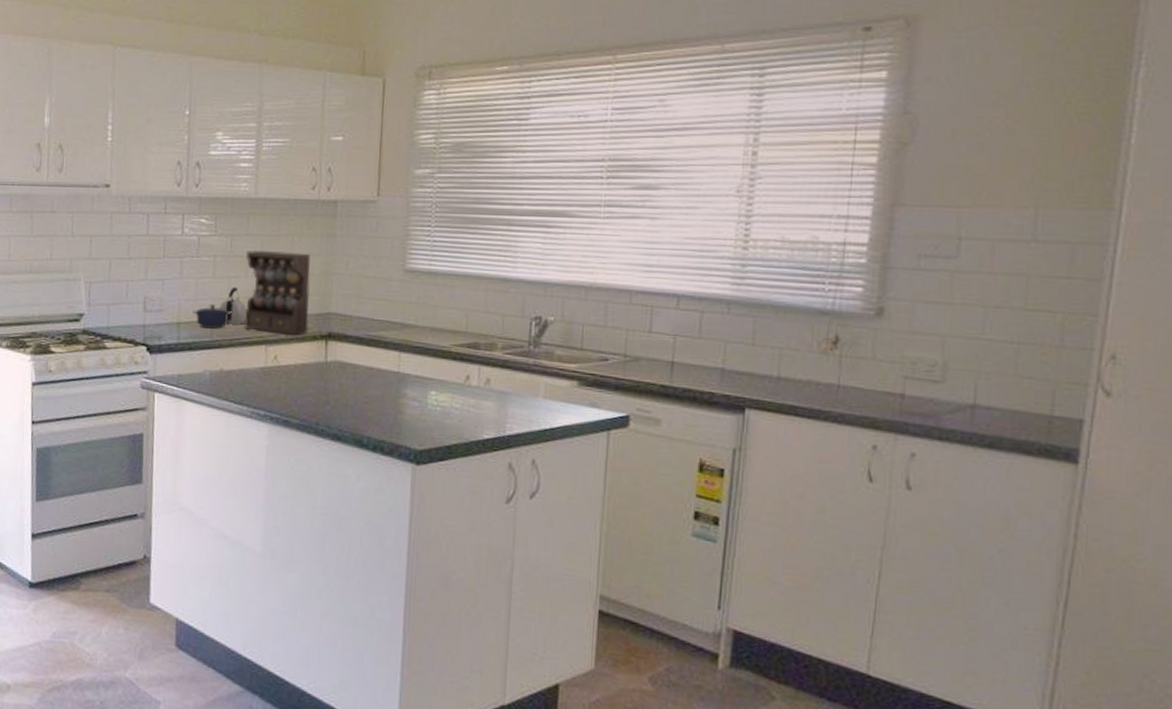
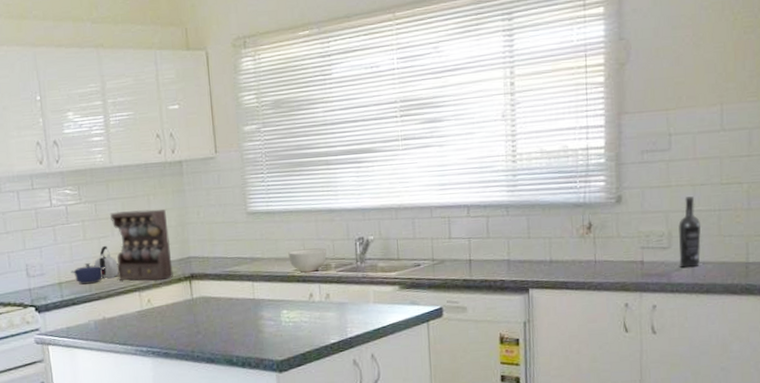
bowl: none [447,321,495,350] -> present [288,248,327,273]
wine bottle: none [954,320,991,412] -> present [678,196,701,268]

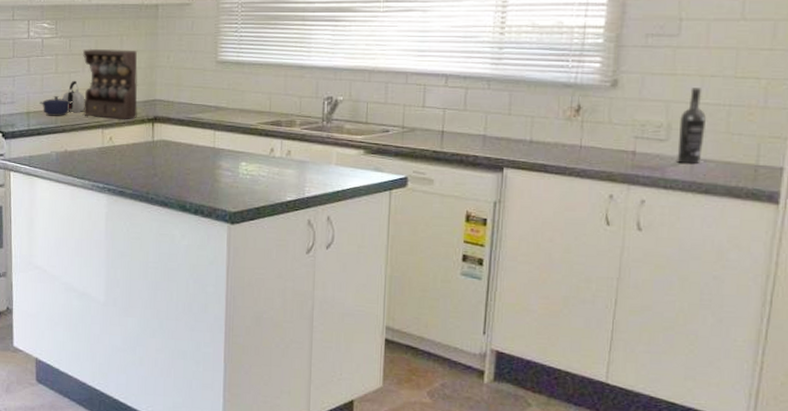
bowl: present [288,248,327,273] -> none [253,103,294,127]

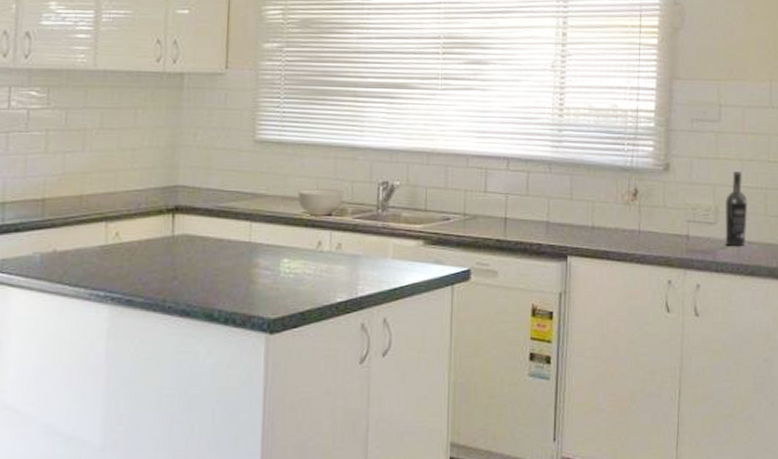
cooking pot: present [39,96,72,116] -> none [20,182,67,207]
kettle: present [62,80,85,113] -> none [52,161,84,203]
spice rack: present [83,48,138,120] -> none [81,123,155,211]
bowl: none [253,103,294,127] -> present [298,189,345,216]

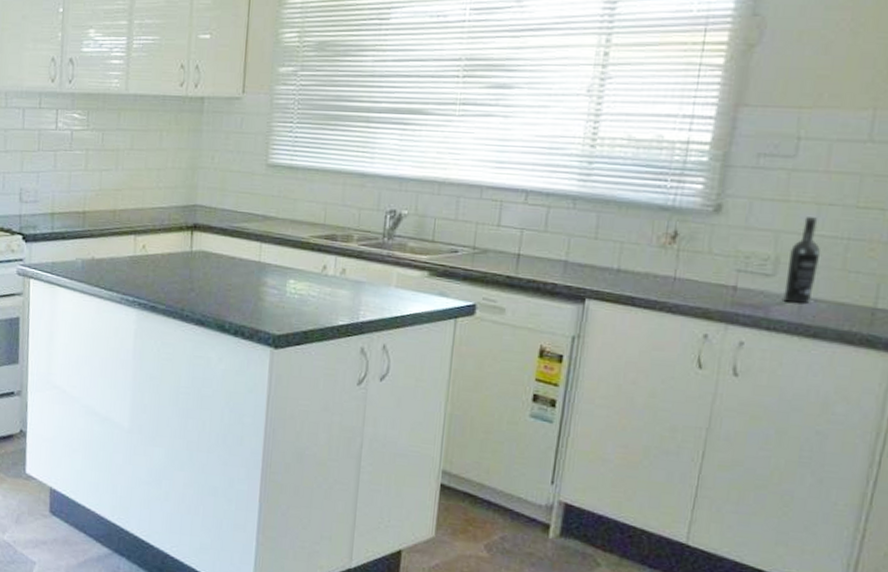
bowl: present [298,189,345,216] -> none [306,213,352,242]

